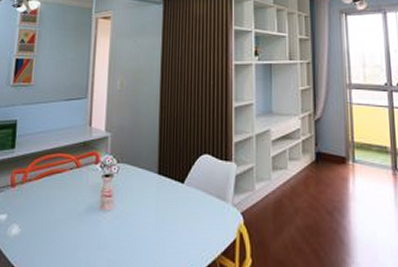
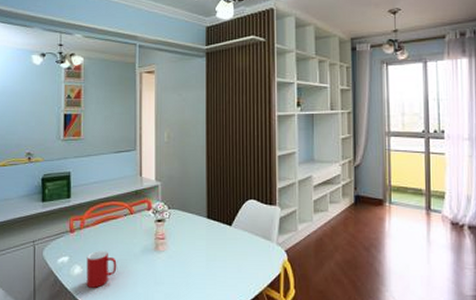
cup: none [23,209,59,252] -> present [86,251,117,288]

